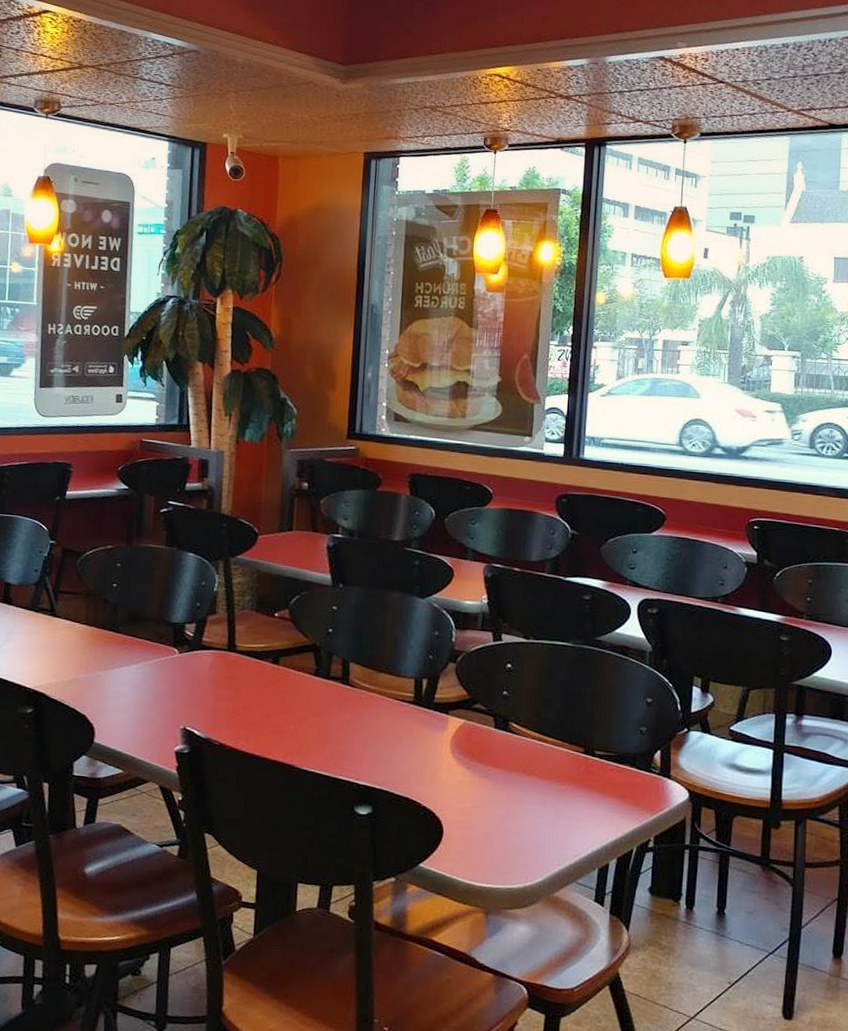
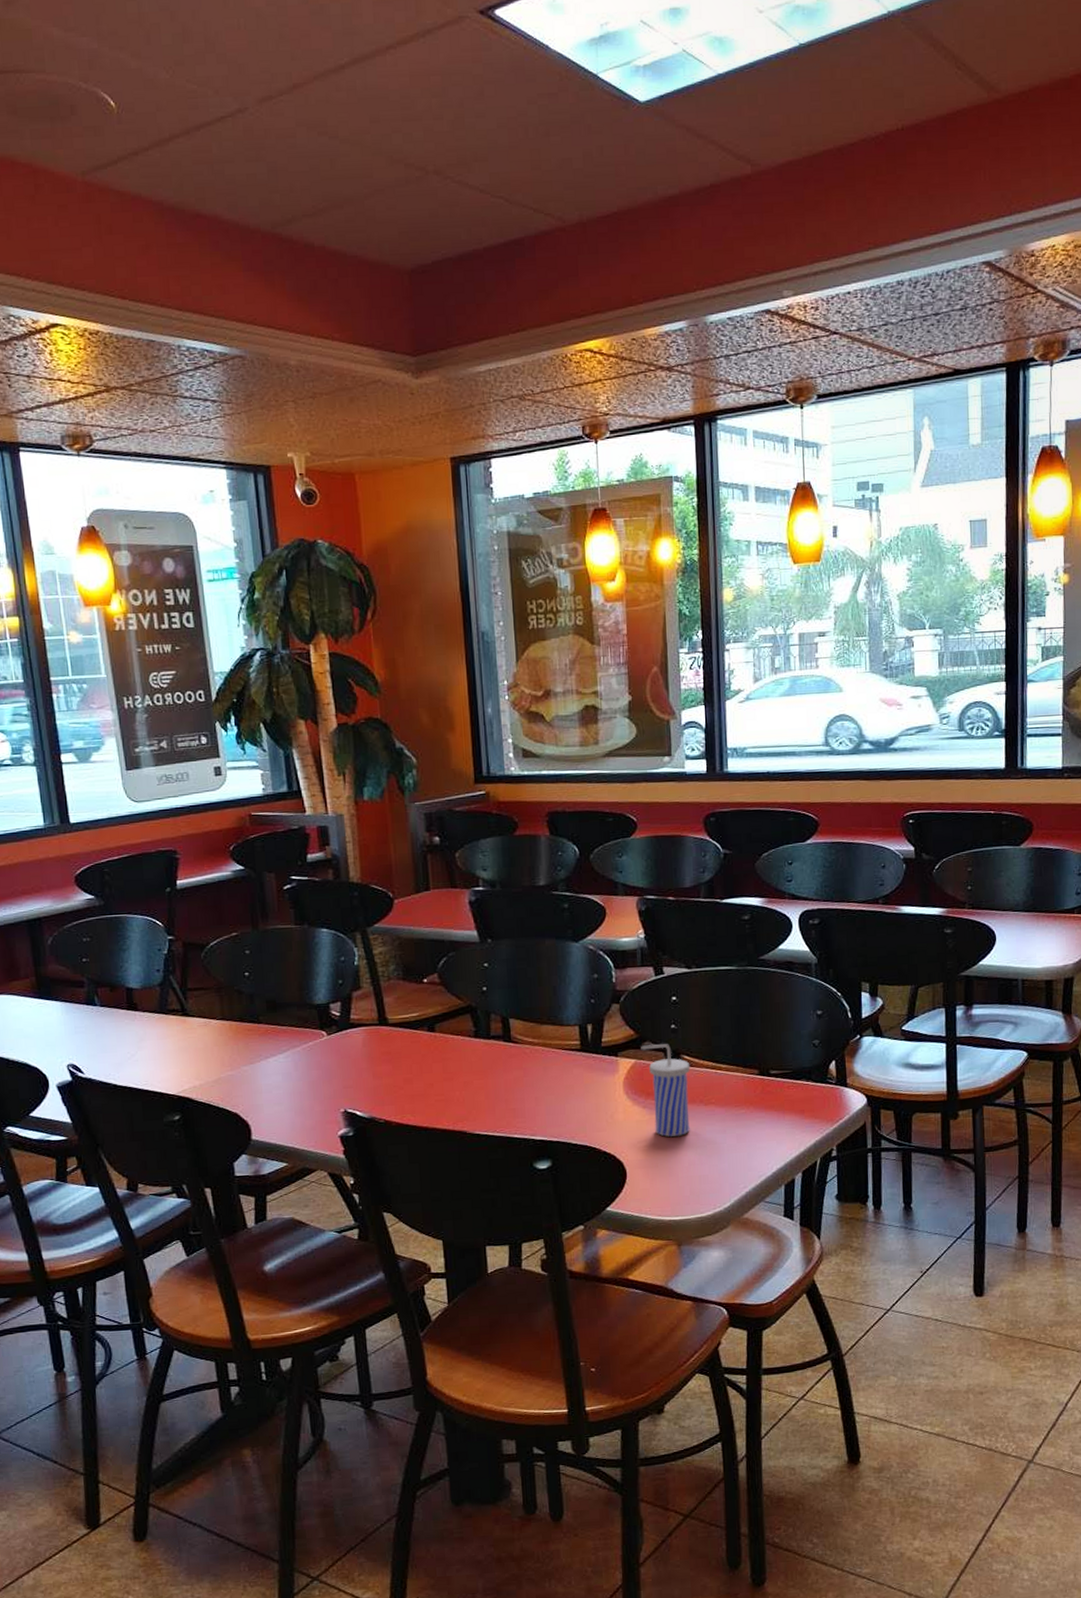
beverage cup: none [471,707,518,803] -> present [641,1044,691,1138]

